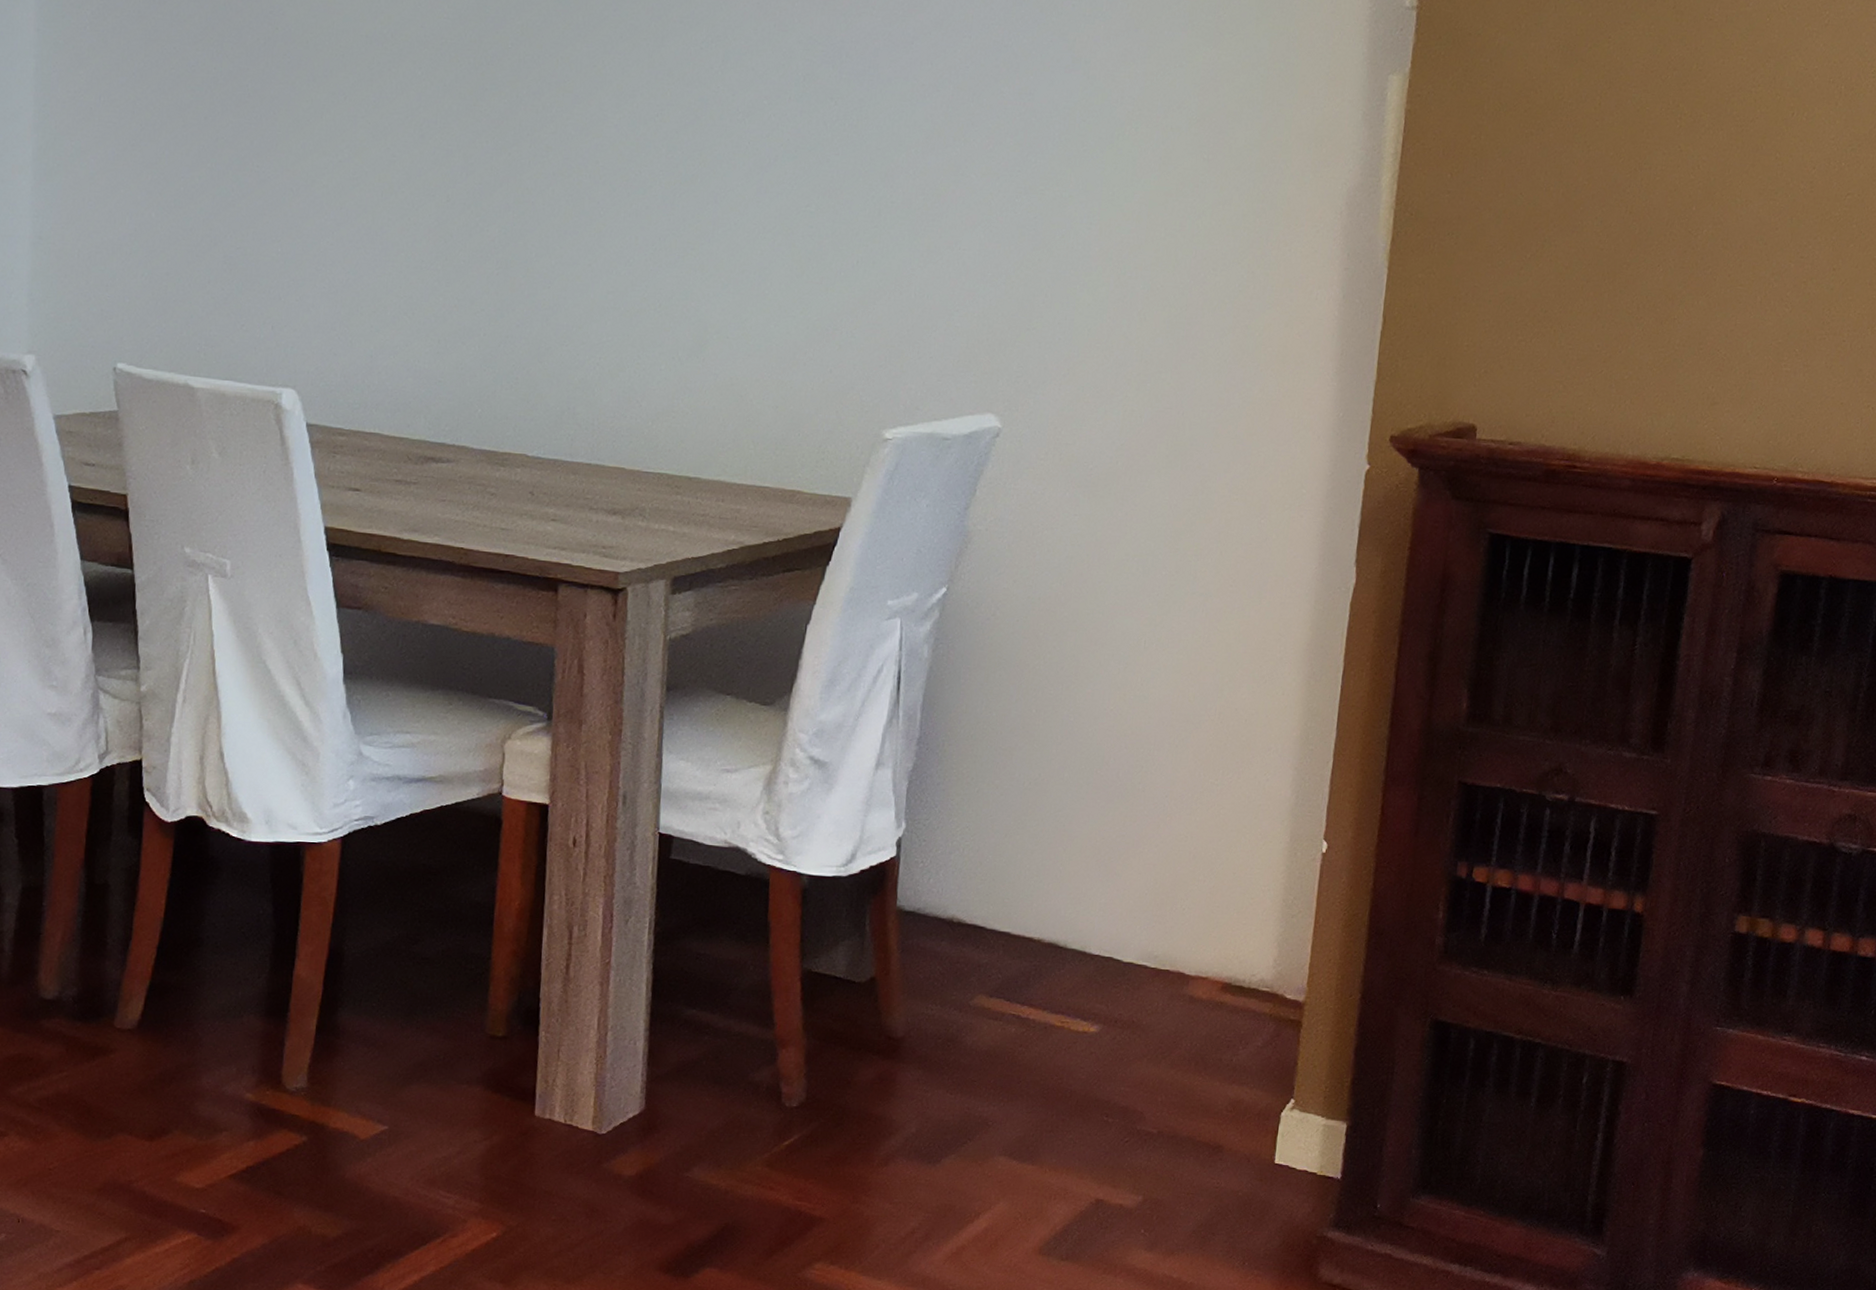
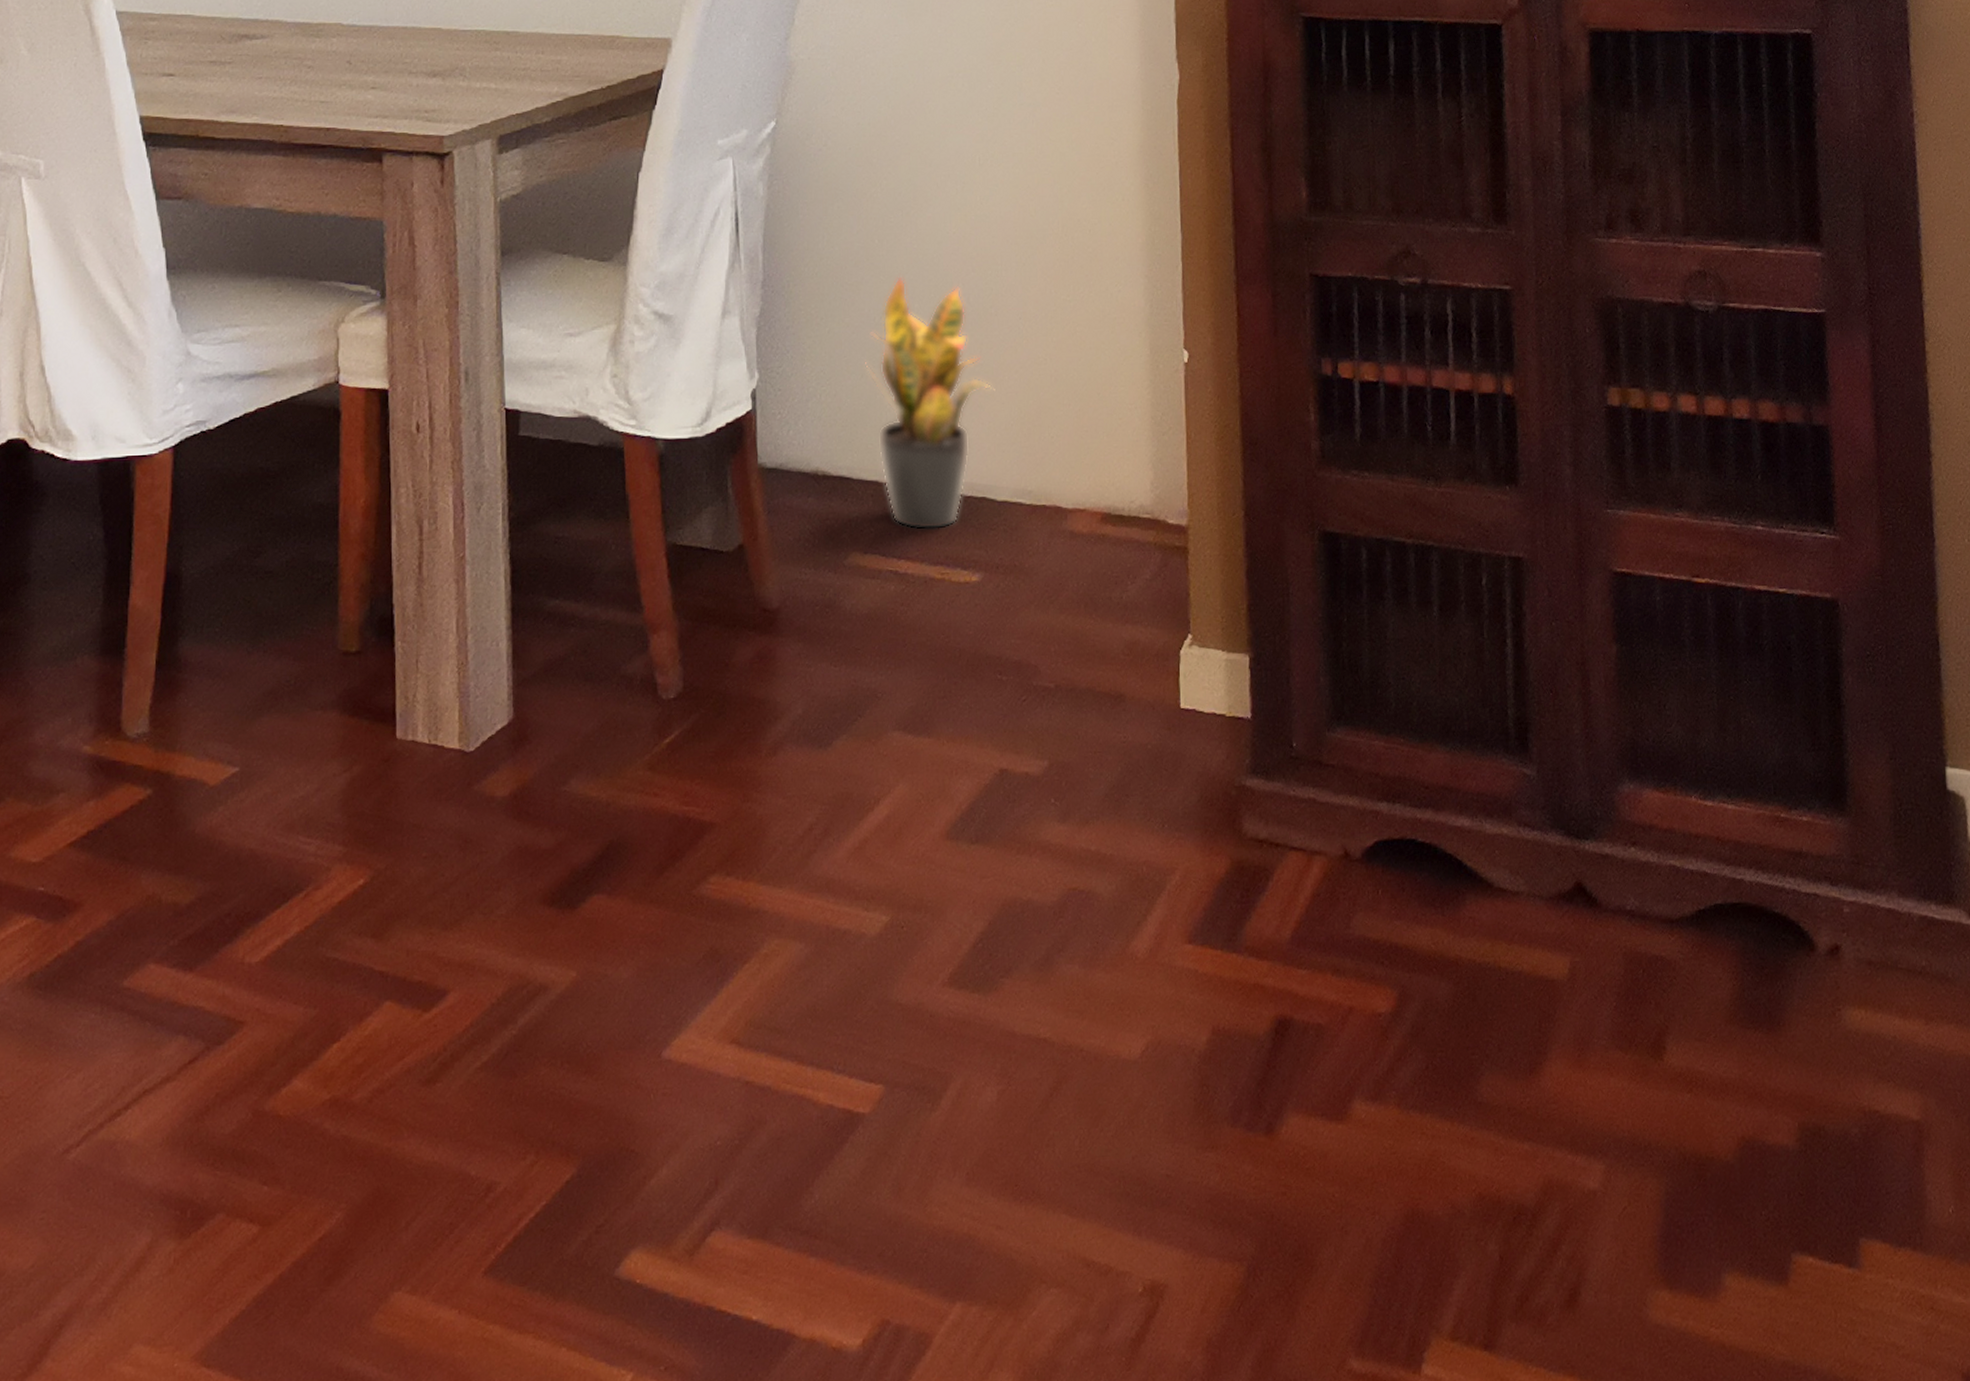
potted plant: none [1010,745,1134,982] -> present [865,275,995,530]

